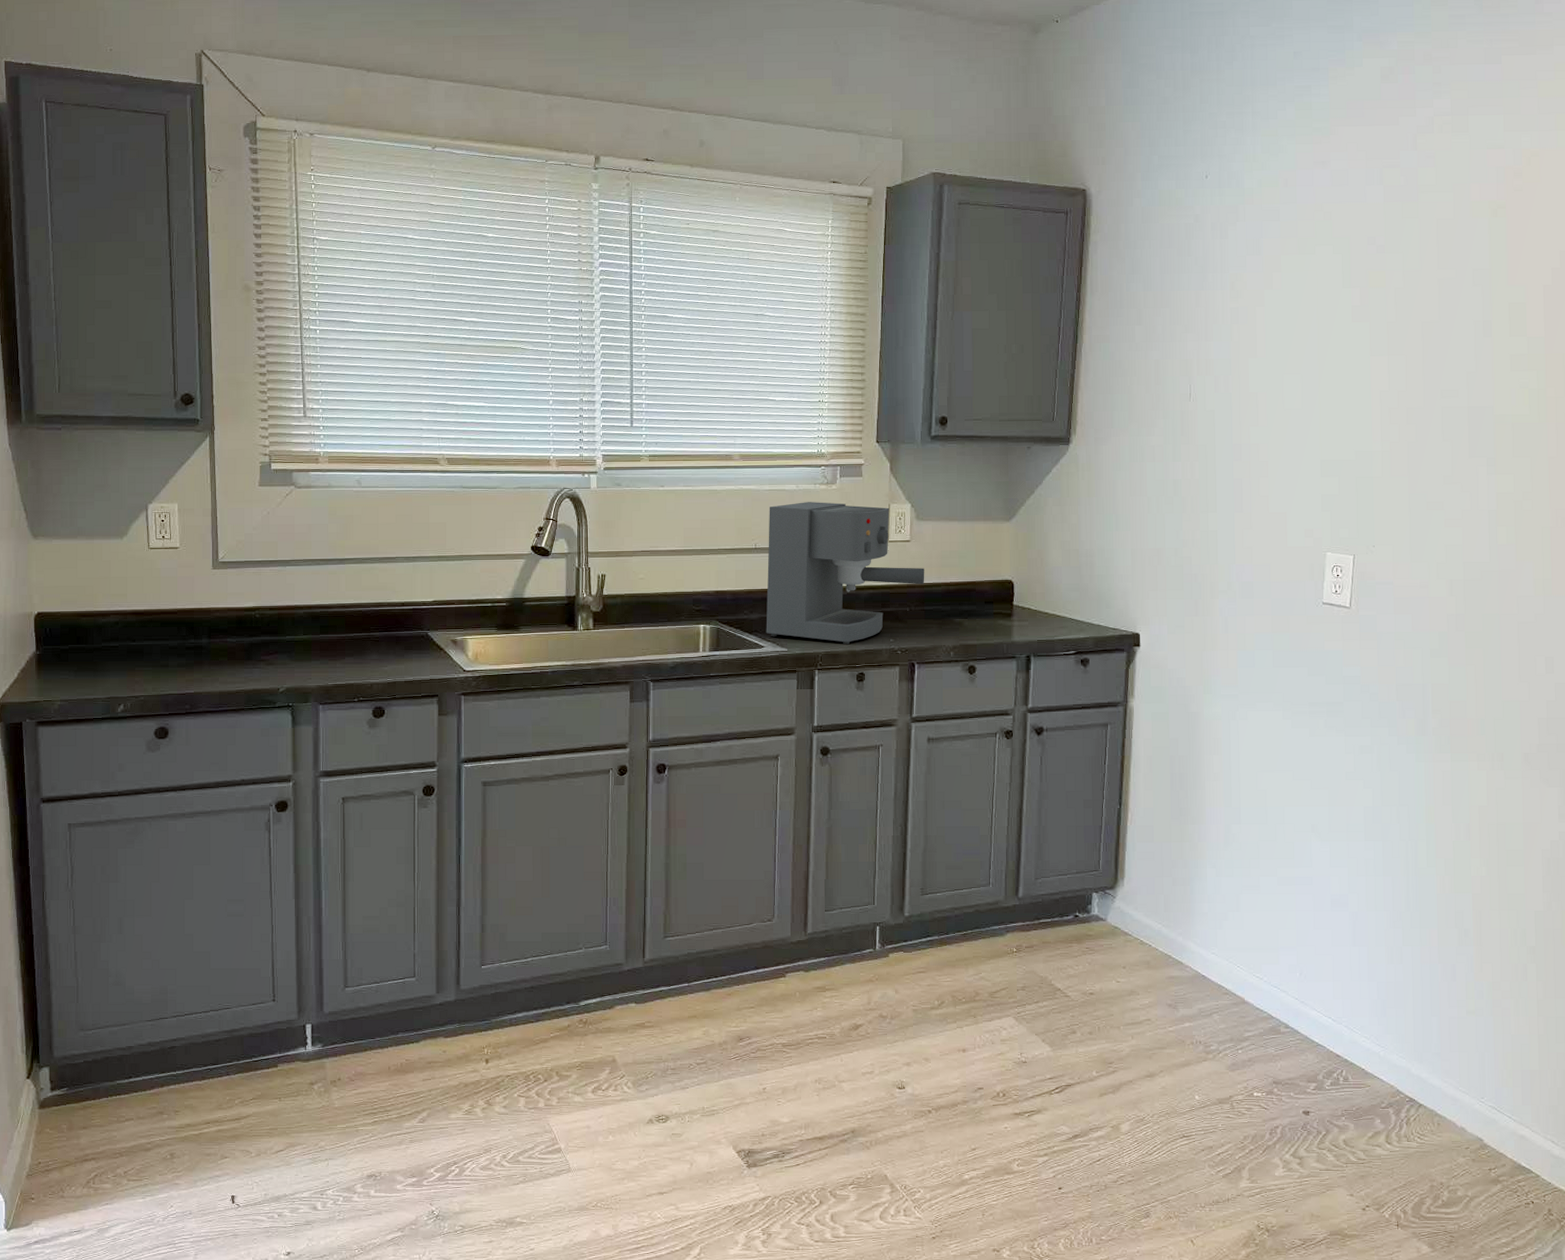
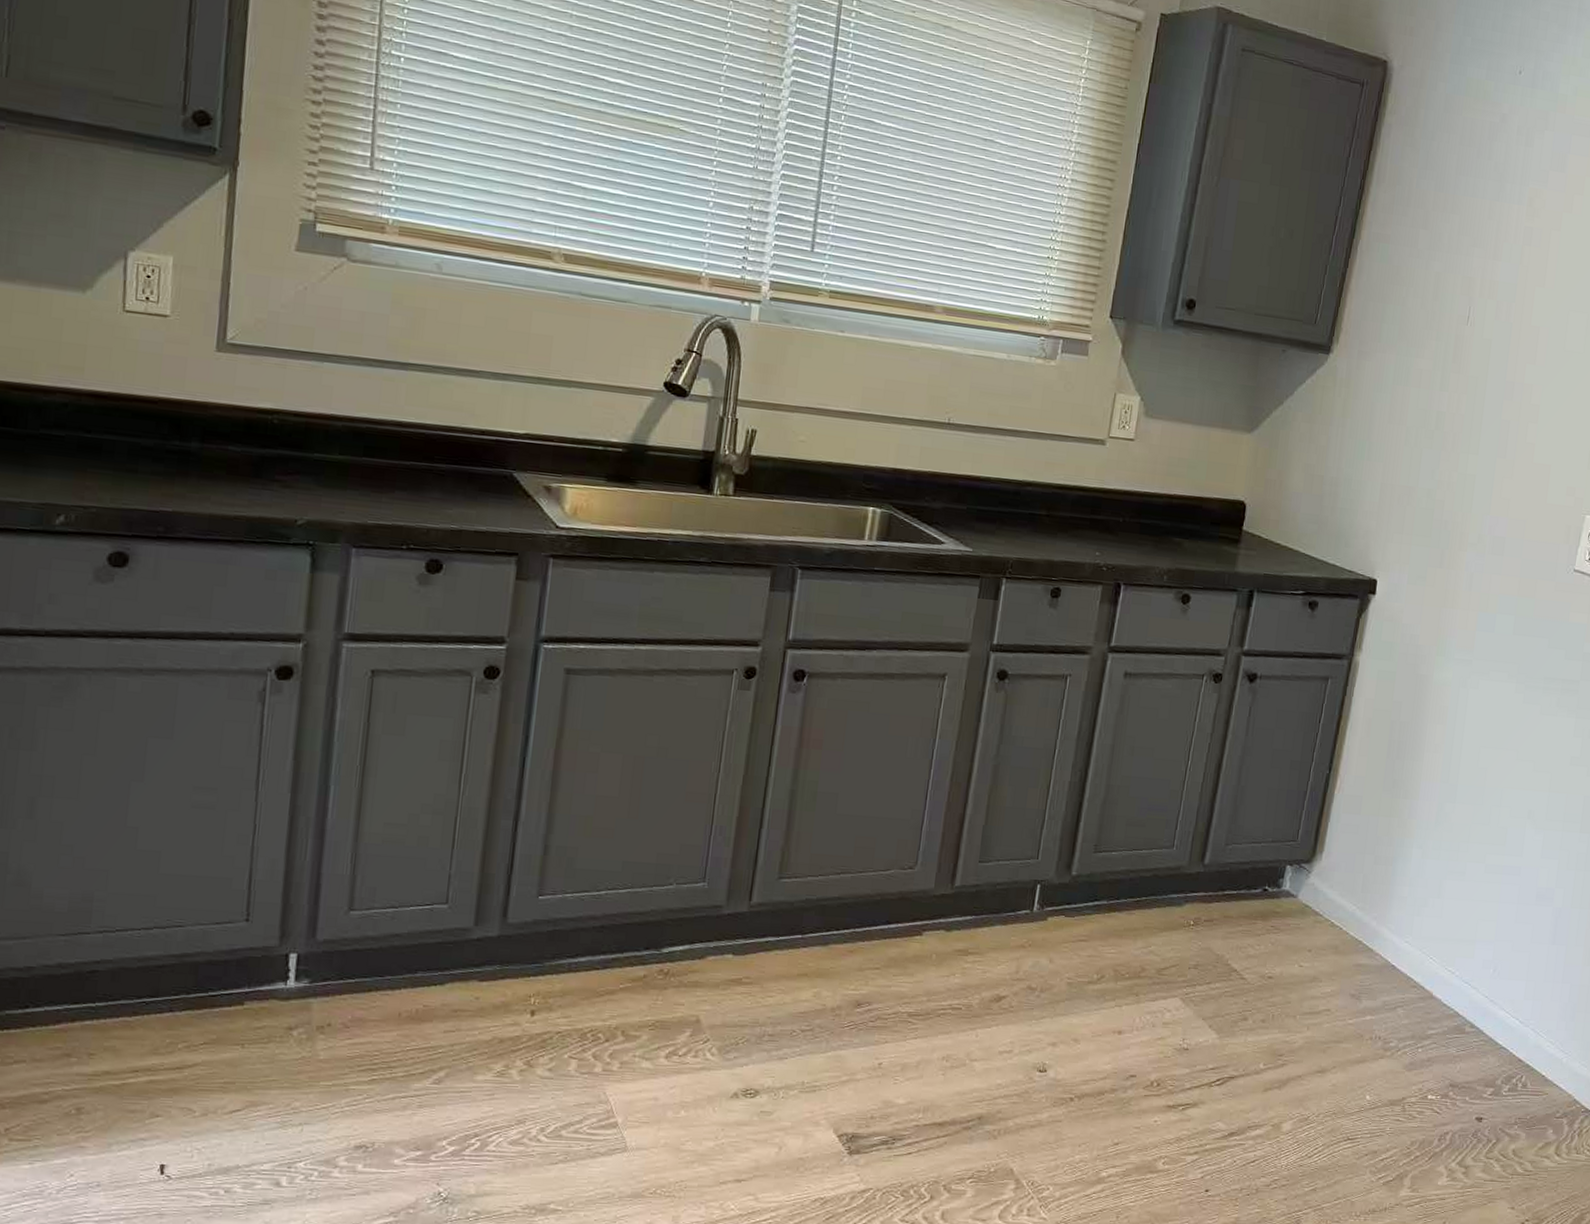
coffee maker: present [766,502,925,645] -> none [949,375,1147,553]

